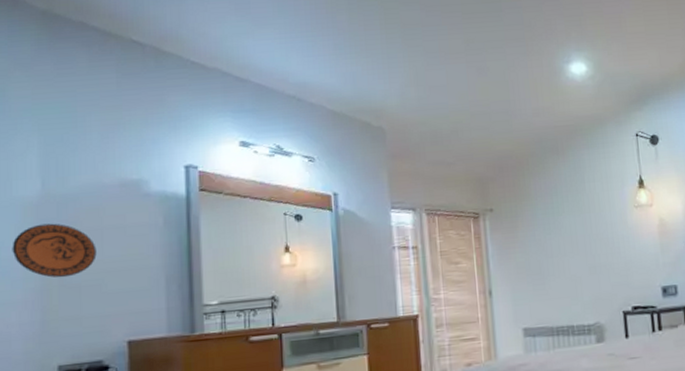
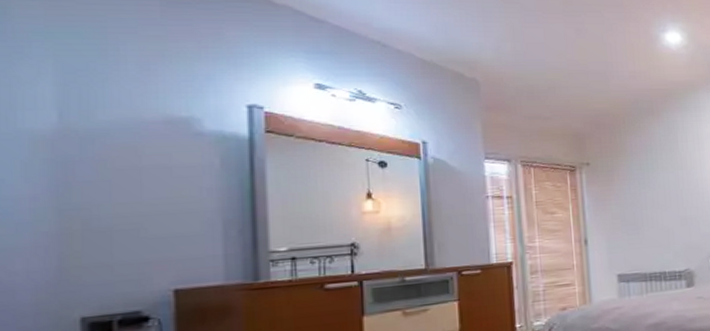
decorative plate: present [12,223,97,278] -> none [16,160,133,221]

